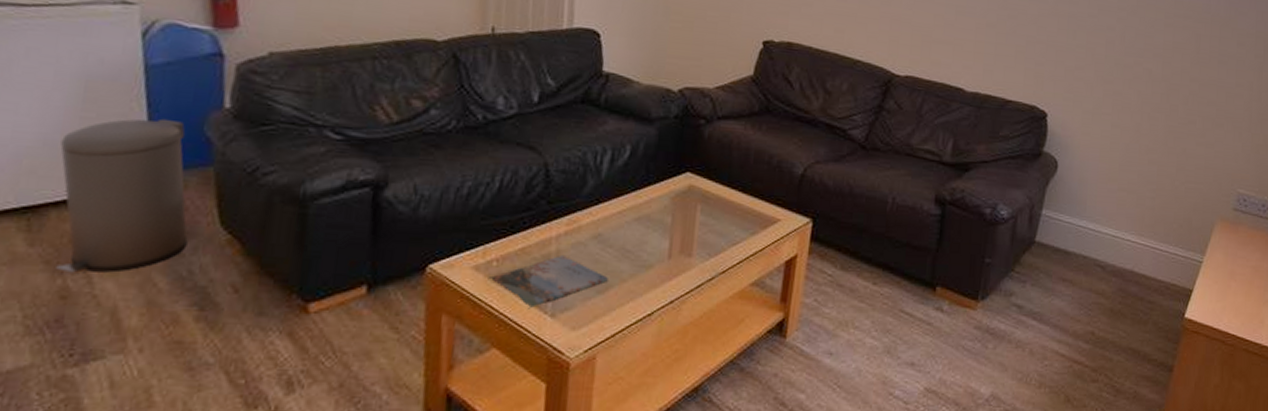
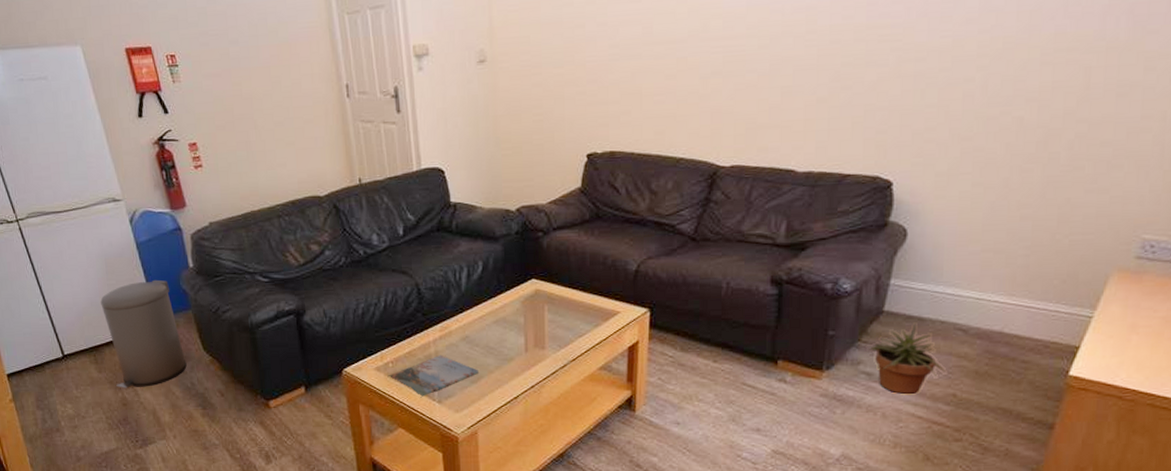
potted plant: none [1019,256,1086,330] -> present [867,323,946,394]

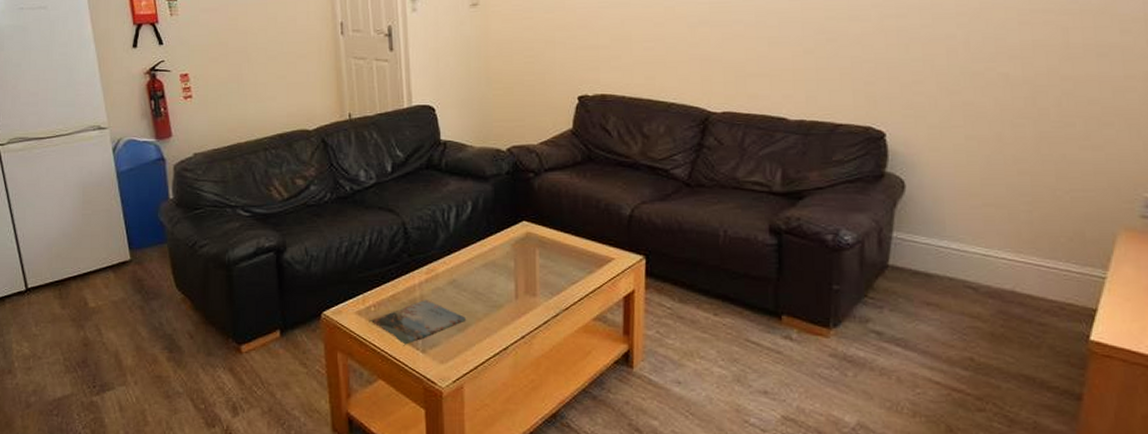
pedal bin: present [100,279,187,390] -> none [73,210,157,328]
potted plant: present [867,323,946,394] -> none [874,280,960,356]

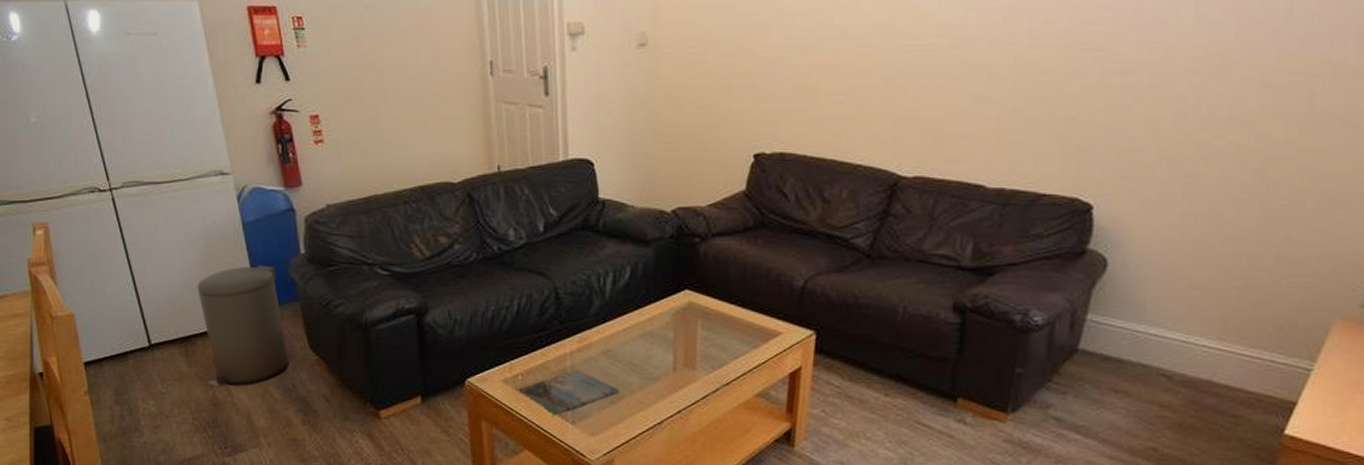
pedal bin: none [73,210,157,328] -> present [197,265,289,388]

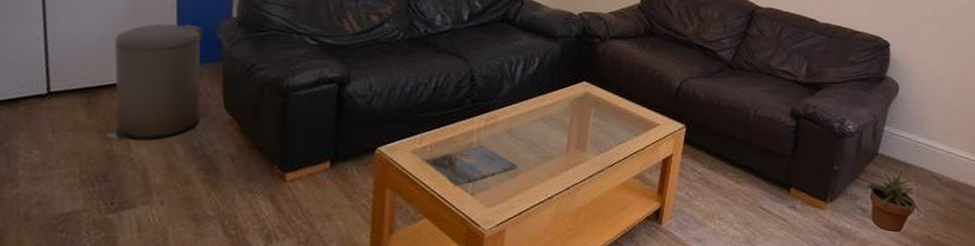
potted plant: none [1058,365,1146,445] -> present [863,168,923,232]

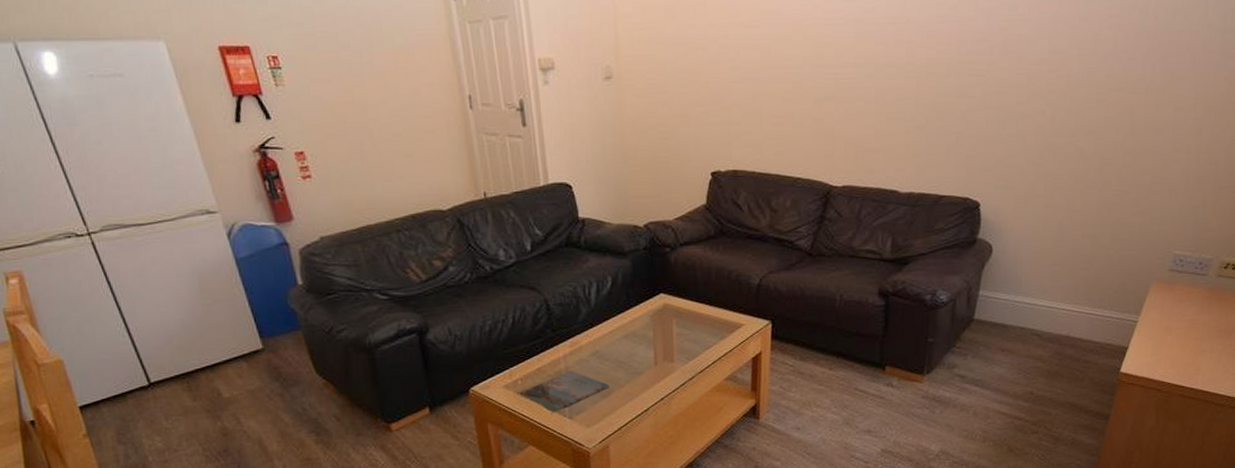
pedal bin: present [105,23,203,141] -> none [194,298,297,418]
potted plant: present [863,168,923,232] -> none [960,330,1025,393]

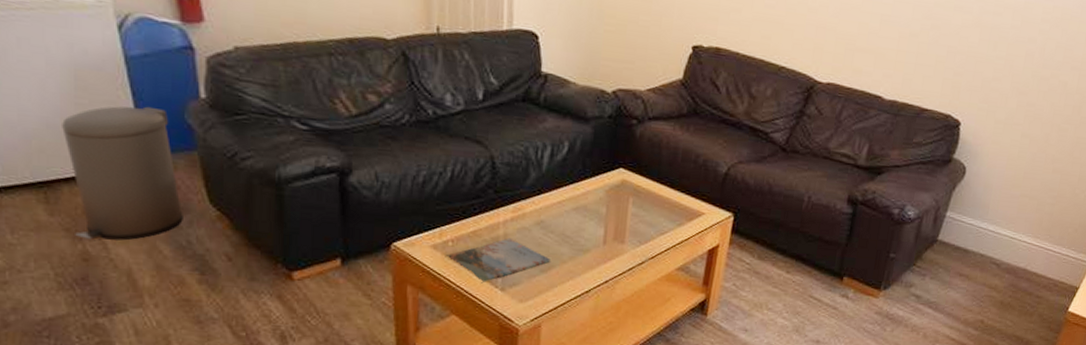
pedal bin: none [194,298,297,418] -> present [62,106,183,241]

